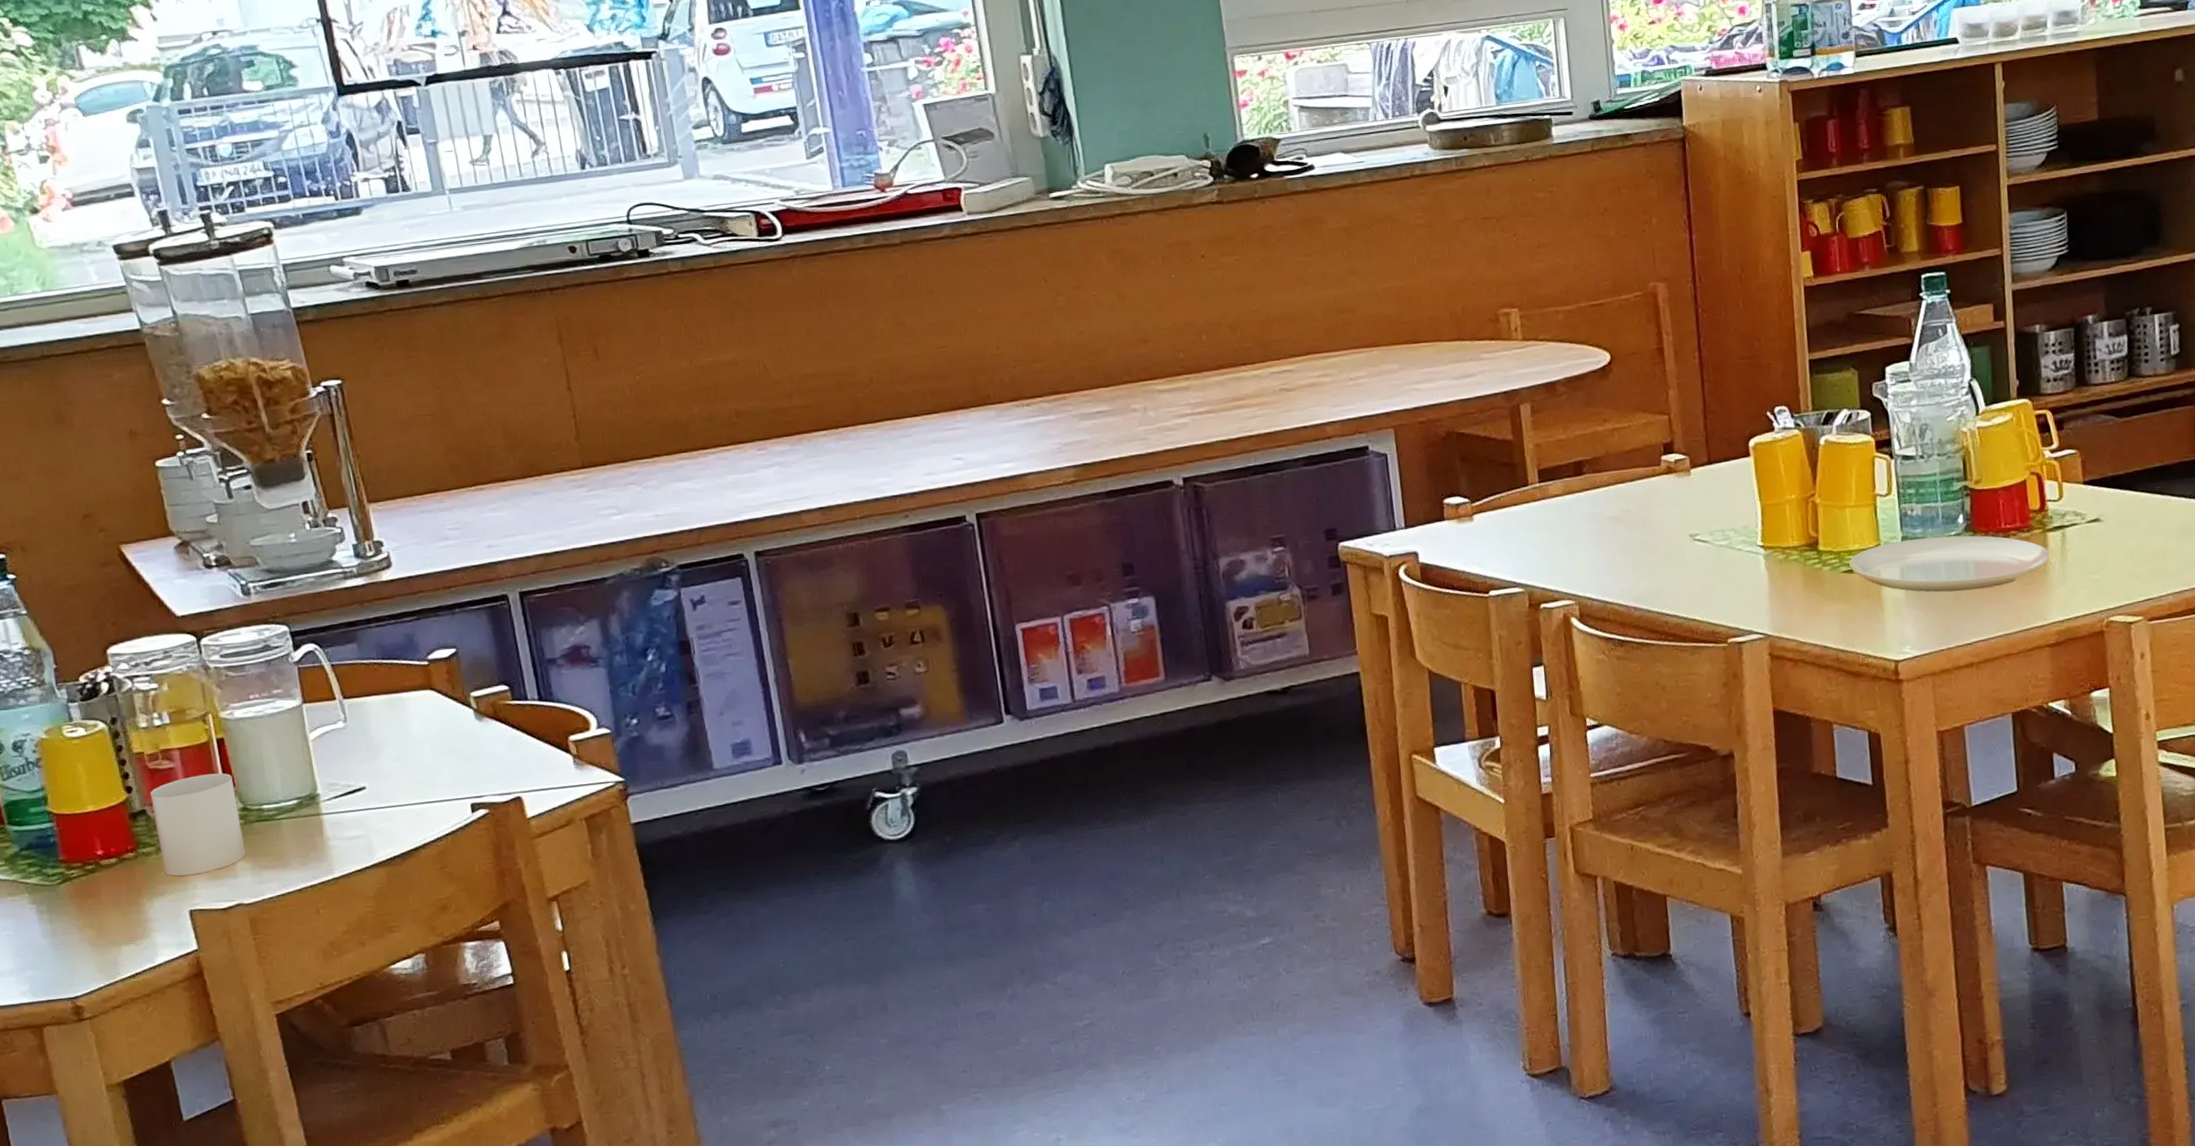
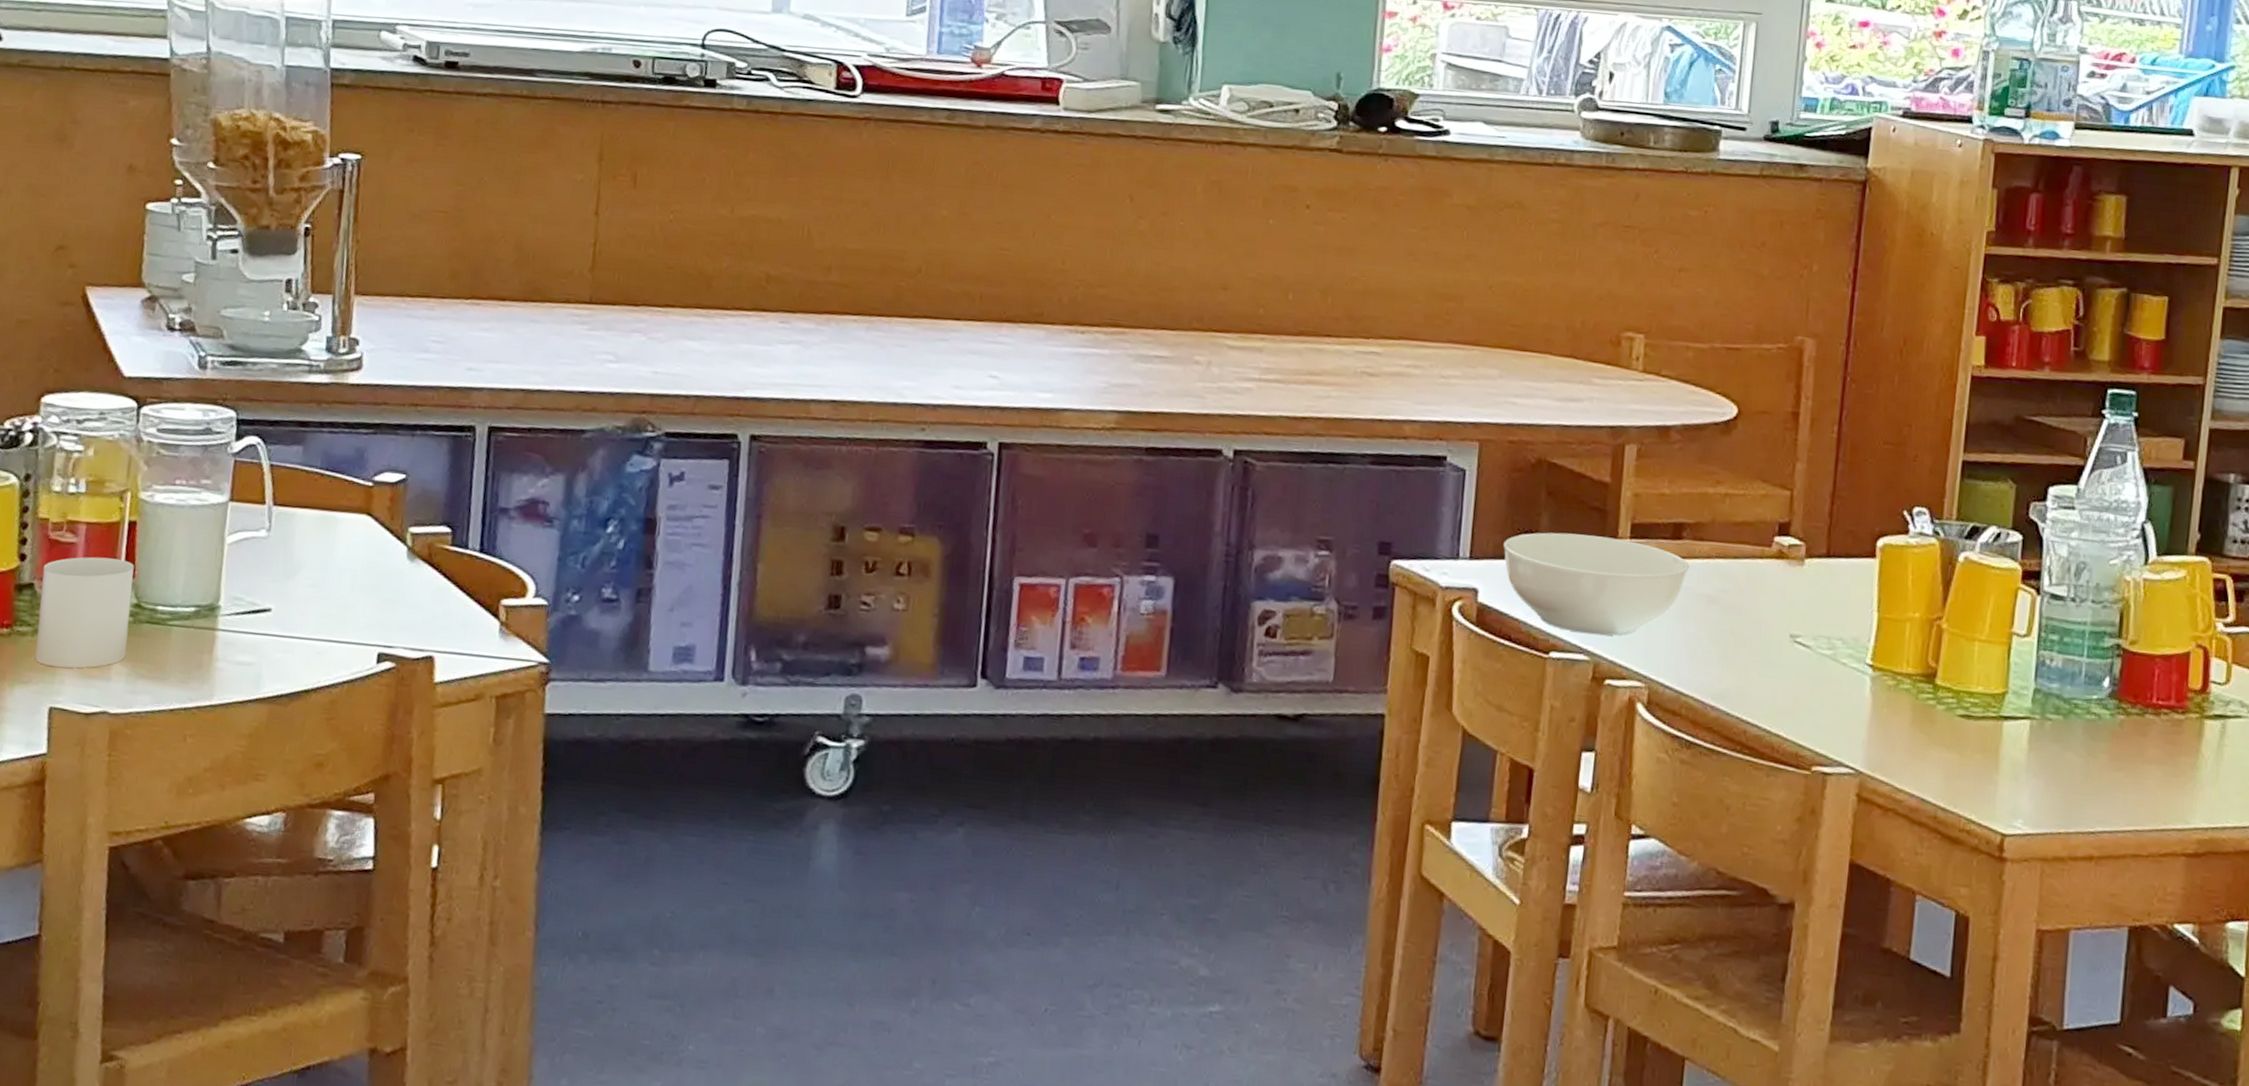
bowl: none [1431,484,1594,571] -> present [1503,532,1689,636]
plate: present [1849,535,2050,592] -> none [1968,692,2205,771]

